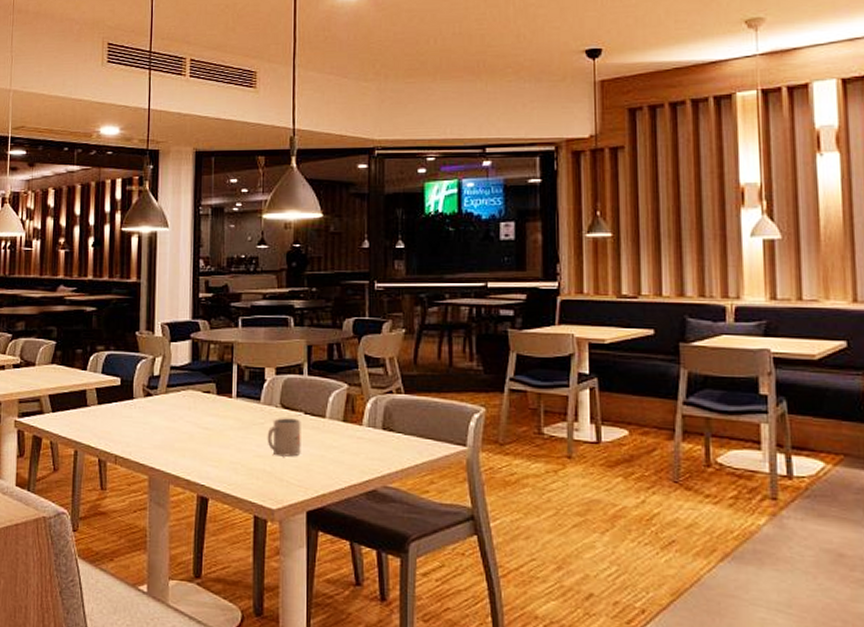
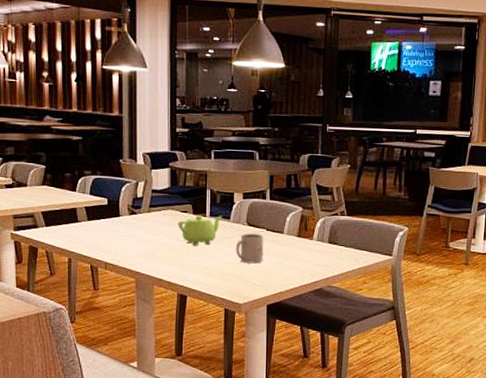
teapot: none [199,395,252,434] -> present [178,215,223,246]

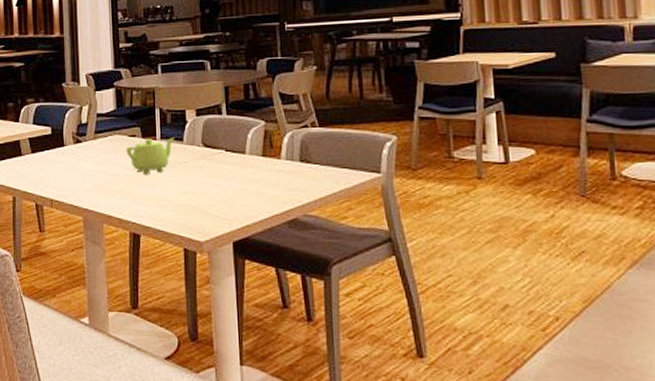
mug: present [235,233,264,264] -> none [191,156,224,192]

